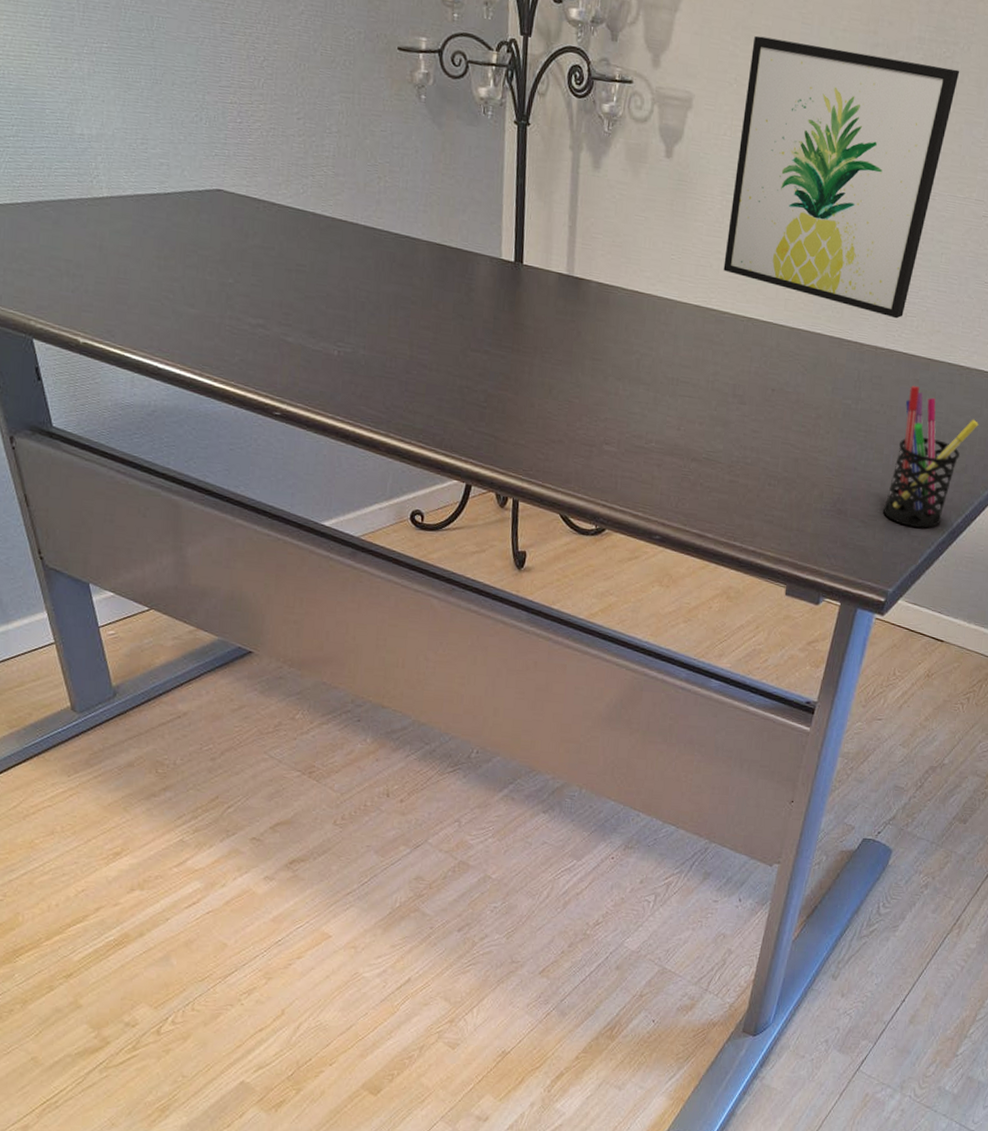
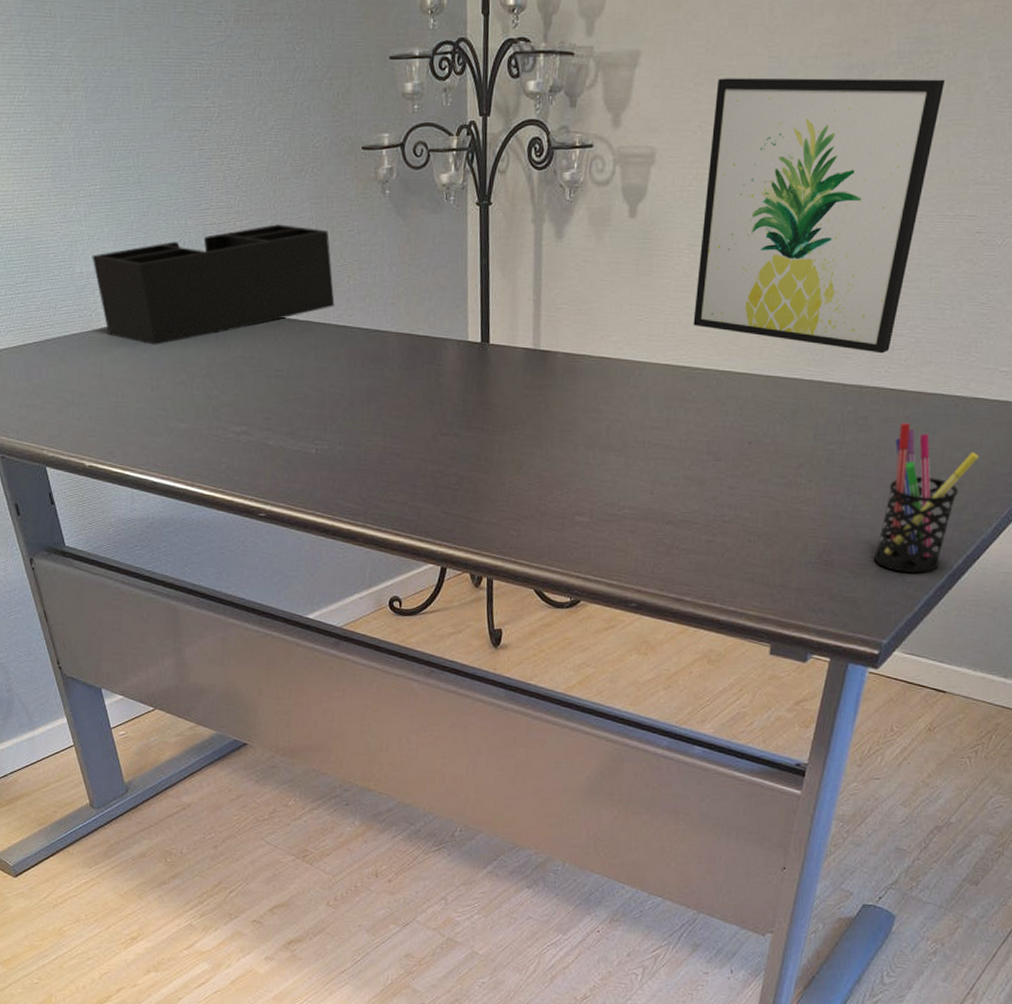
desk organizer: none [95,113,364,223] -> present [92,224,335,345]

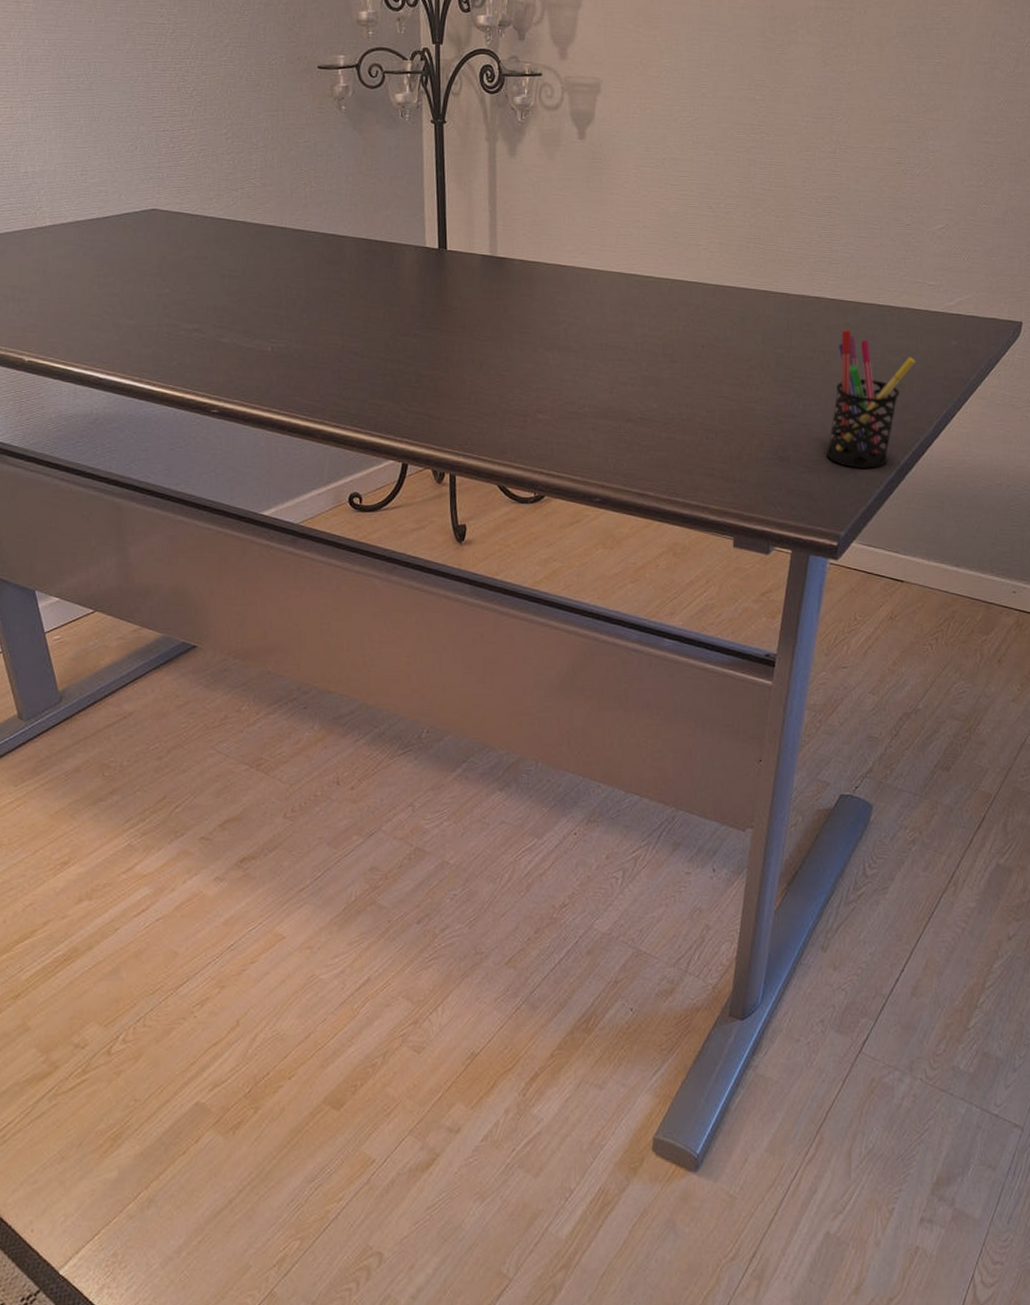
desk organizer: present [92,224,335,345] -> none [38,133,291,244]
wall art: present [693,78,946,354] -> none [643,21,859,267]

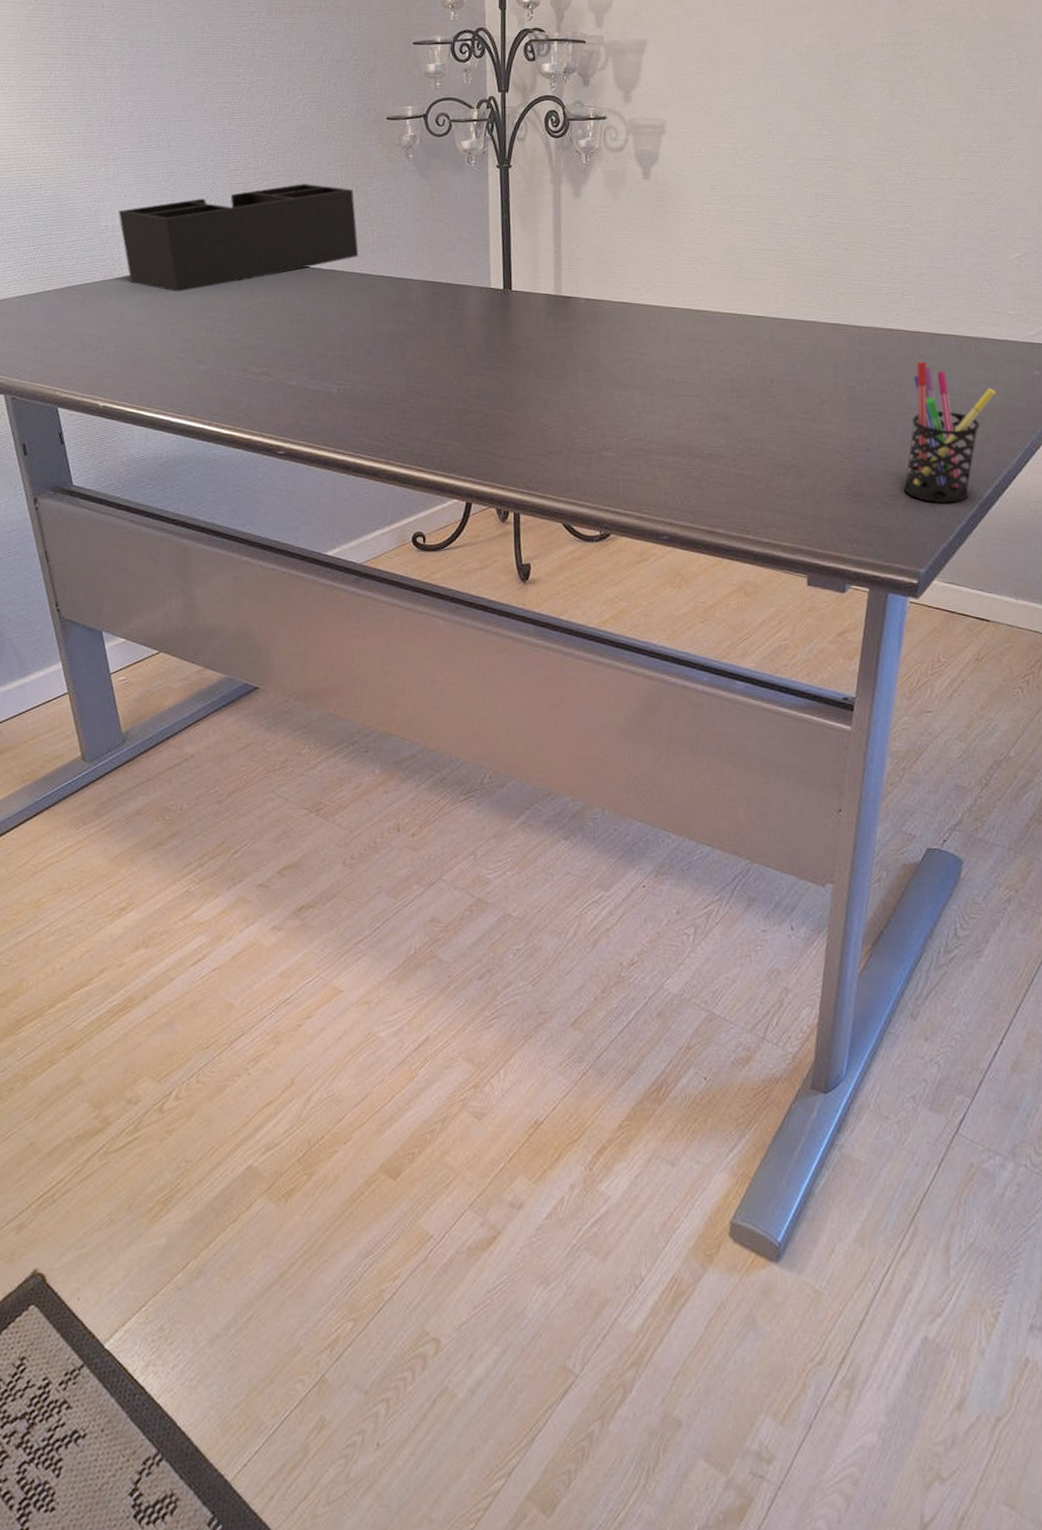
desk organizer: none [38,133,291,244] -> present [118,184,359,292]

